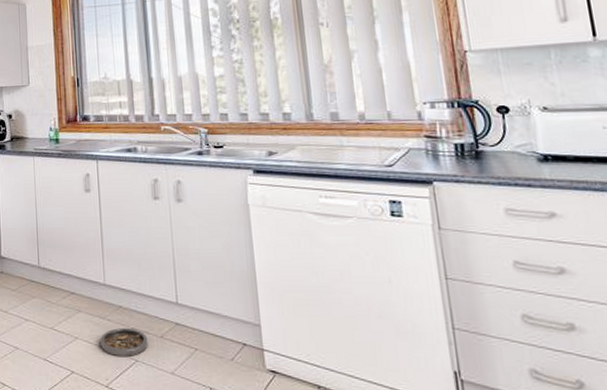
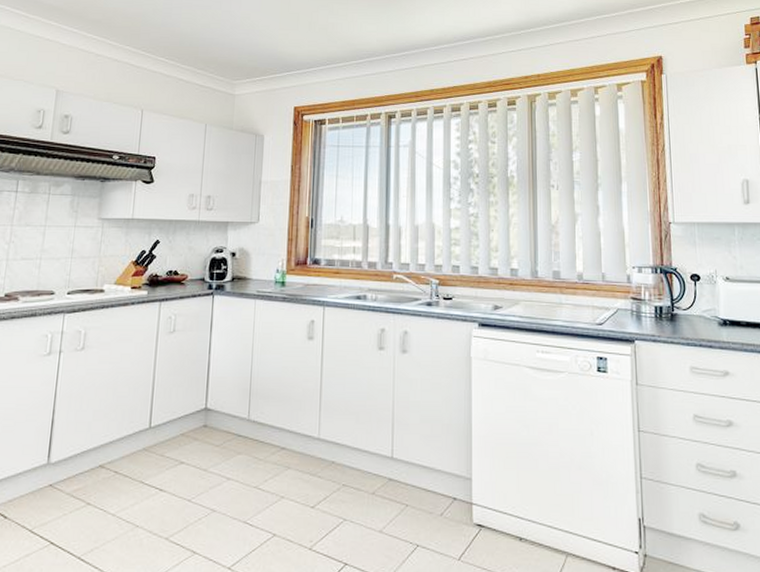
pet bowl: present [101,328,148,356] -> none [308,485,359,515]

